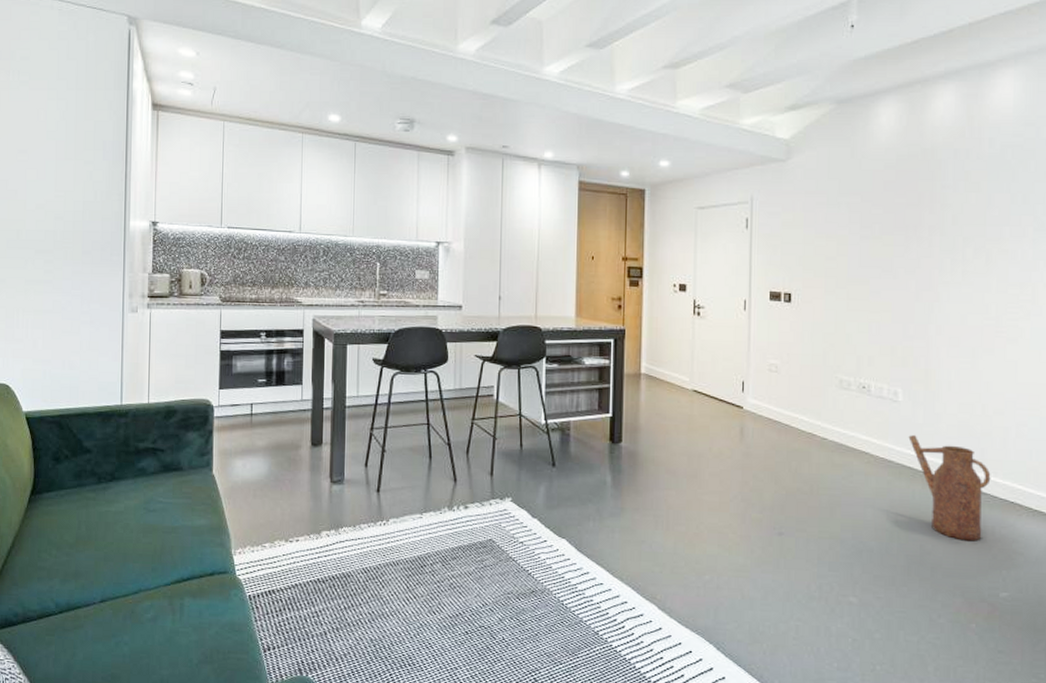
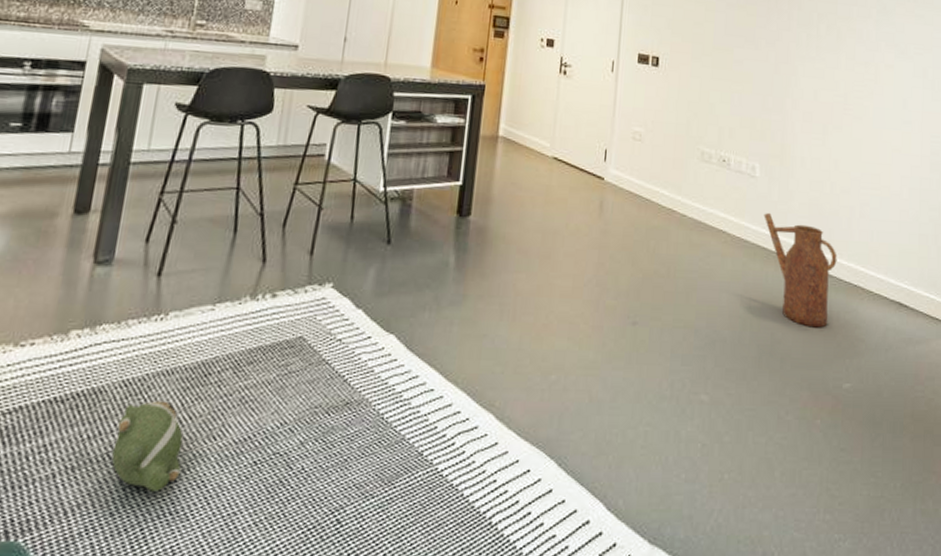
plush toy: none [363,584,412,649] -> present [111,400,183,492]

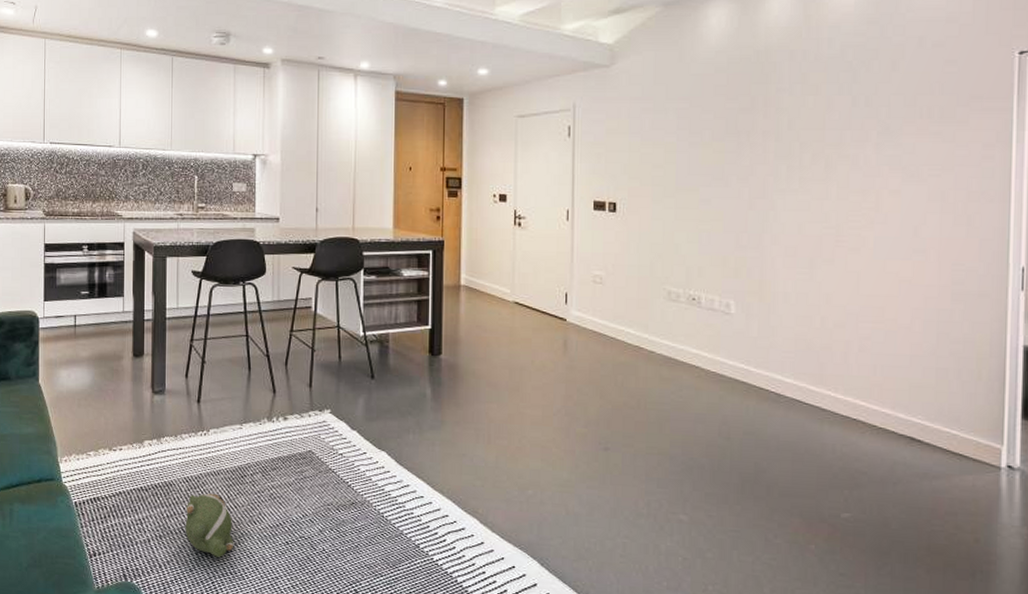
watering can: present [764,212,837,328] -> none [741,347,831,459]

